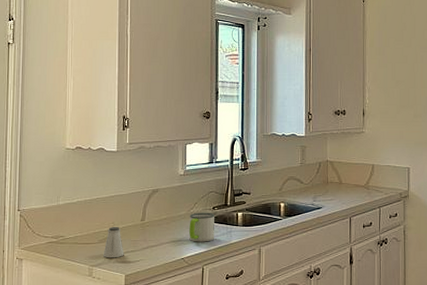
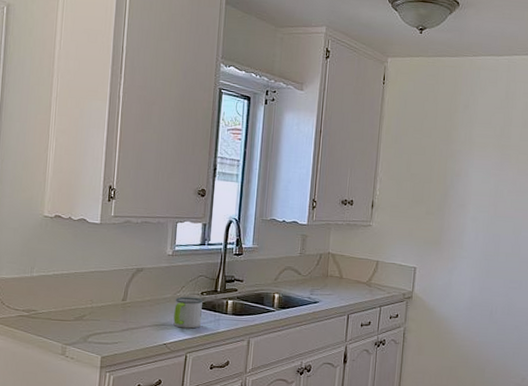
saltshaker: present [103,226,124,258] -> none [78,304,102,338]

